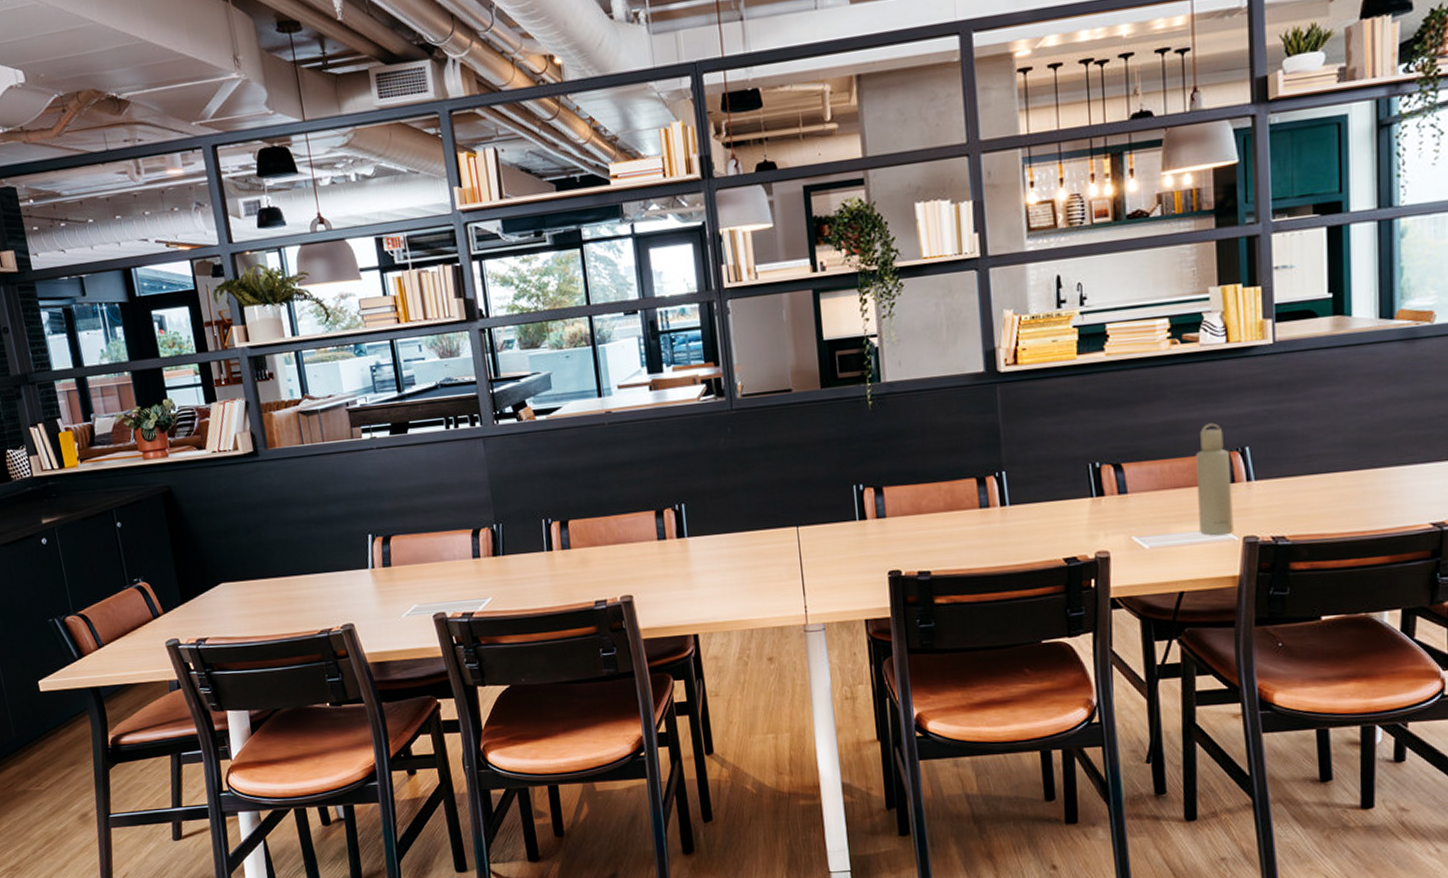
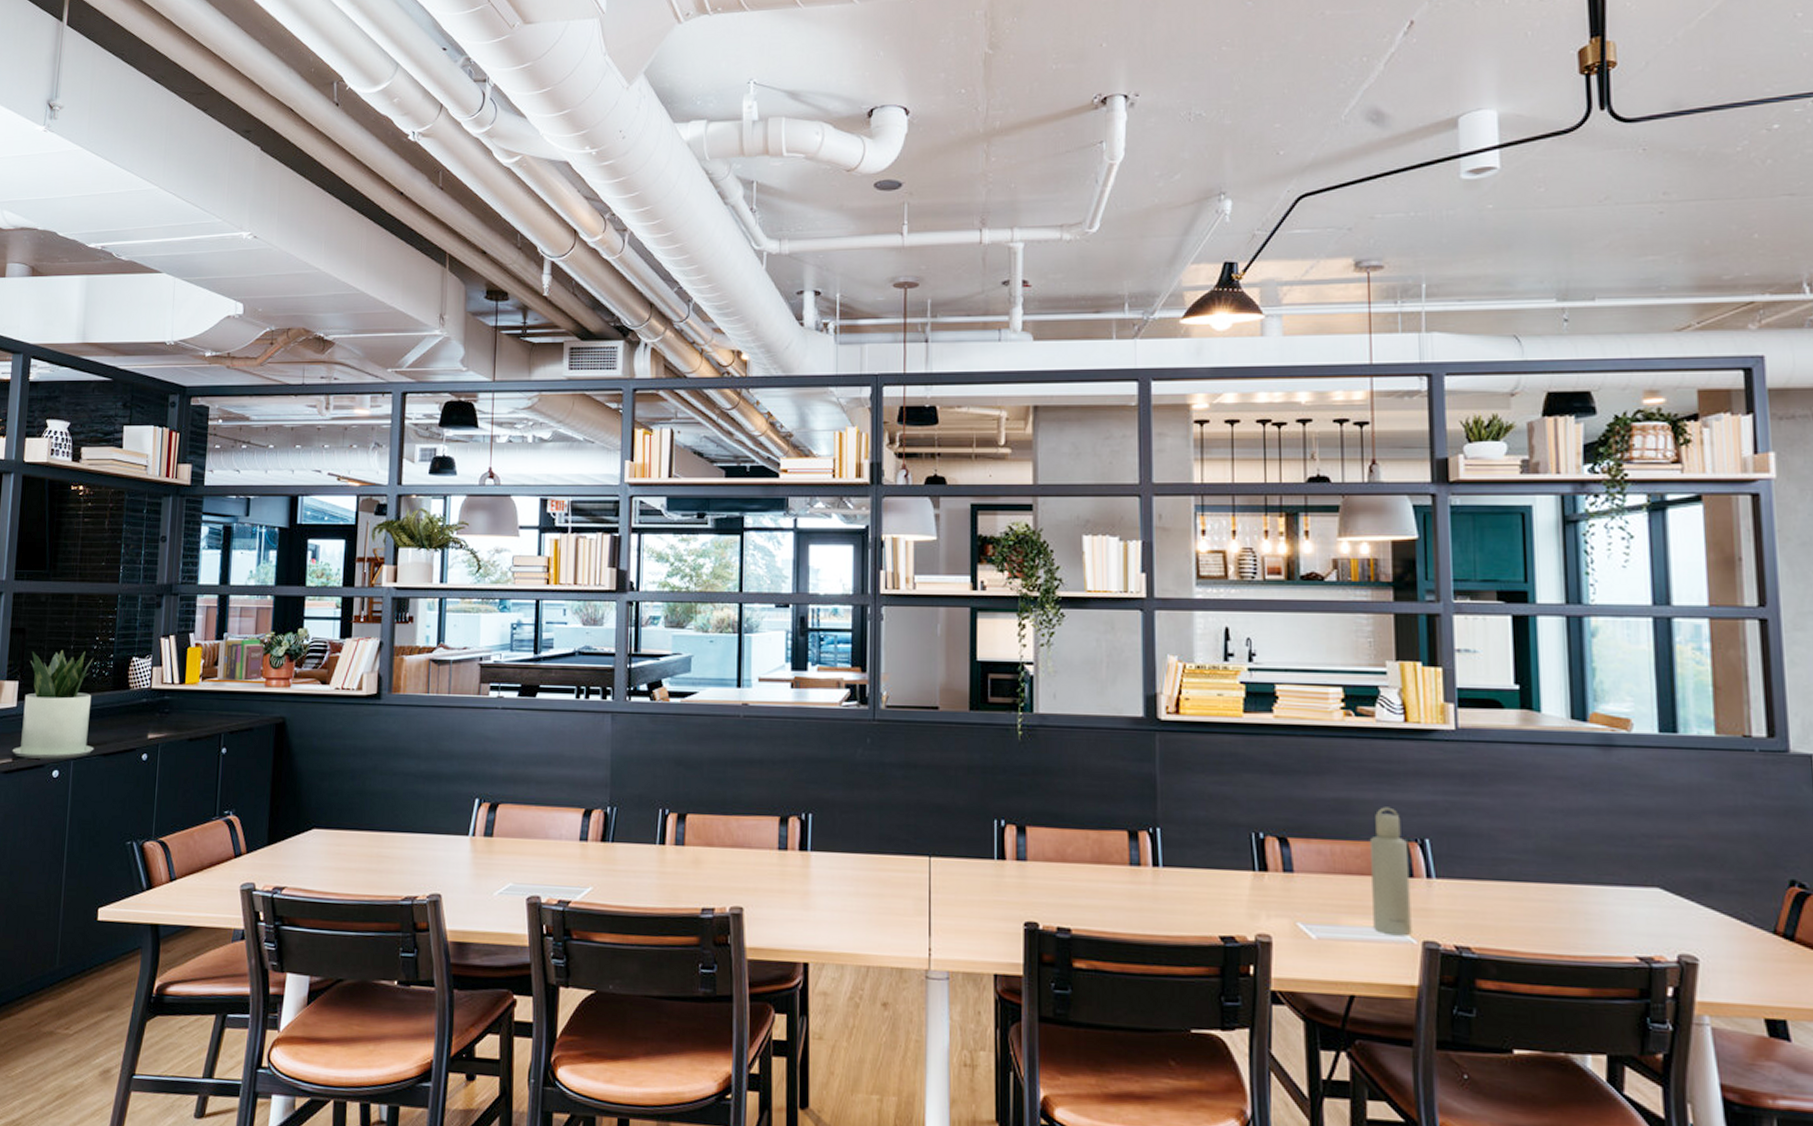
books: none [88,415,138,459] -> present [217,639,263,680]

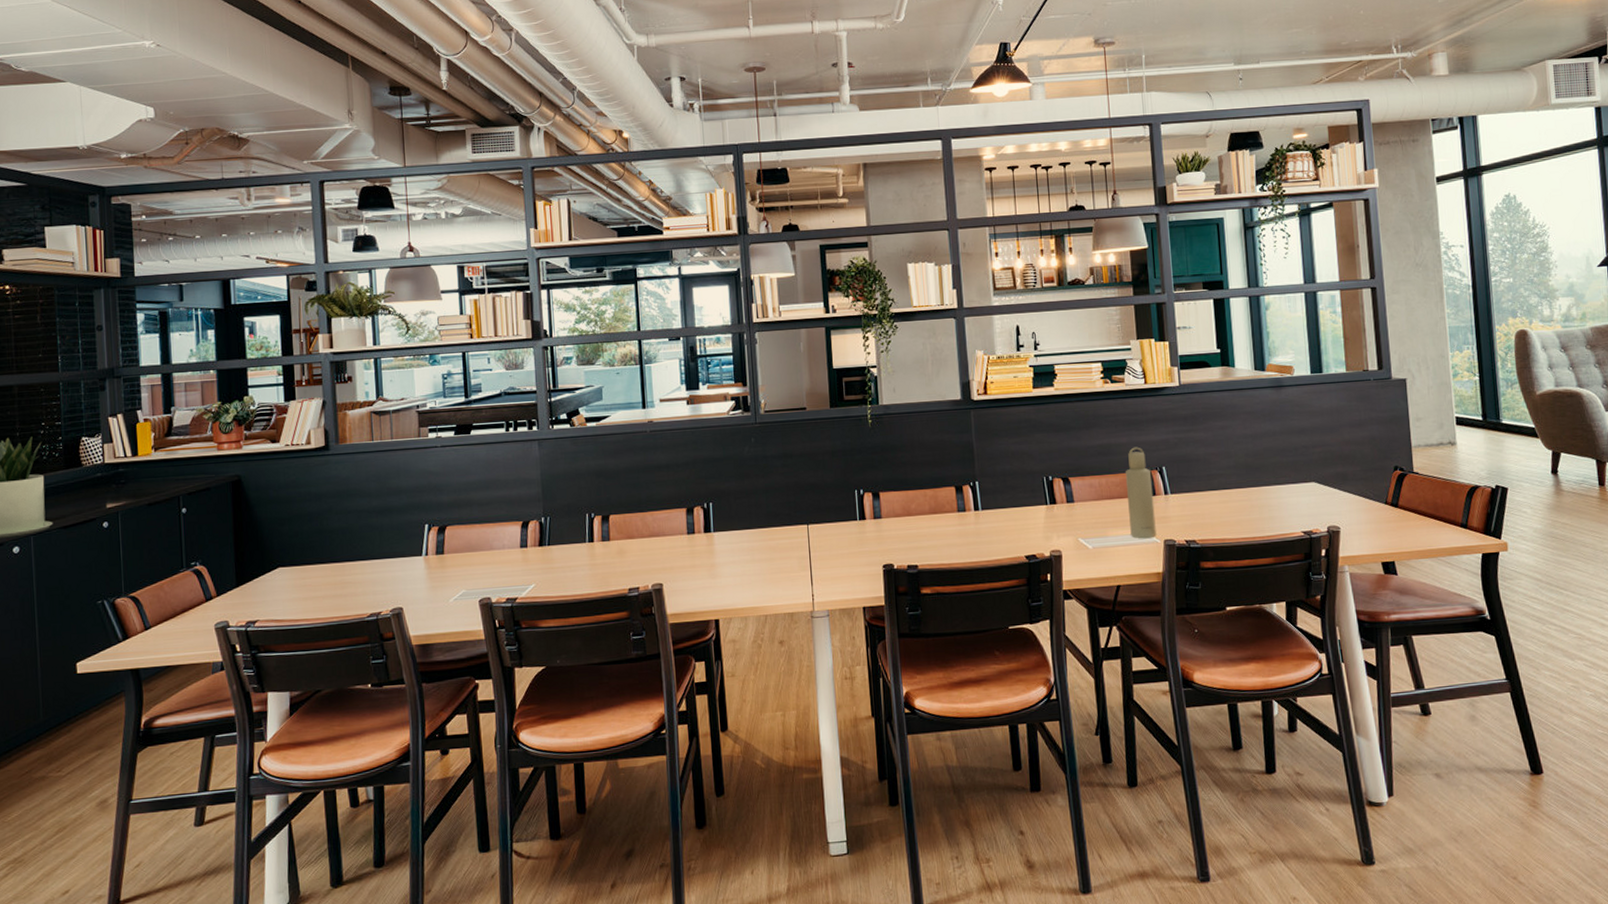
books: present [217,639,263,680] -> none [167,409,213,448]

